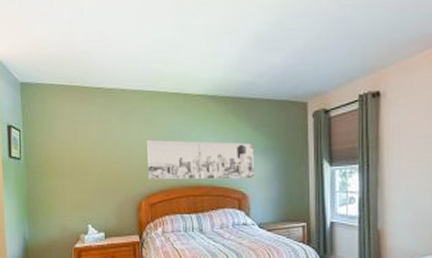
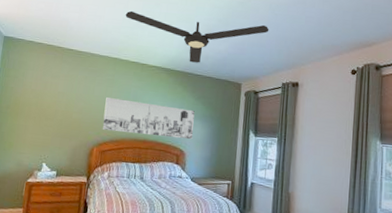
ceiling fan: none [155,21,337,84] -> present [125,10,269,63]

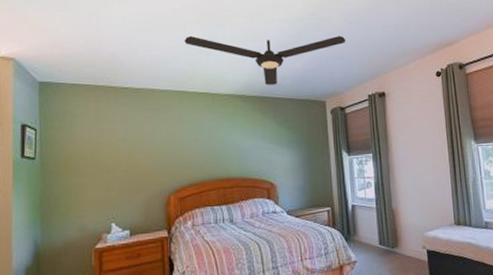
wall art: present [102,97,195,140] -> none [176,136,282,174]

